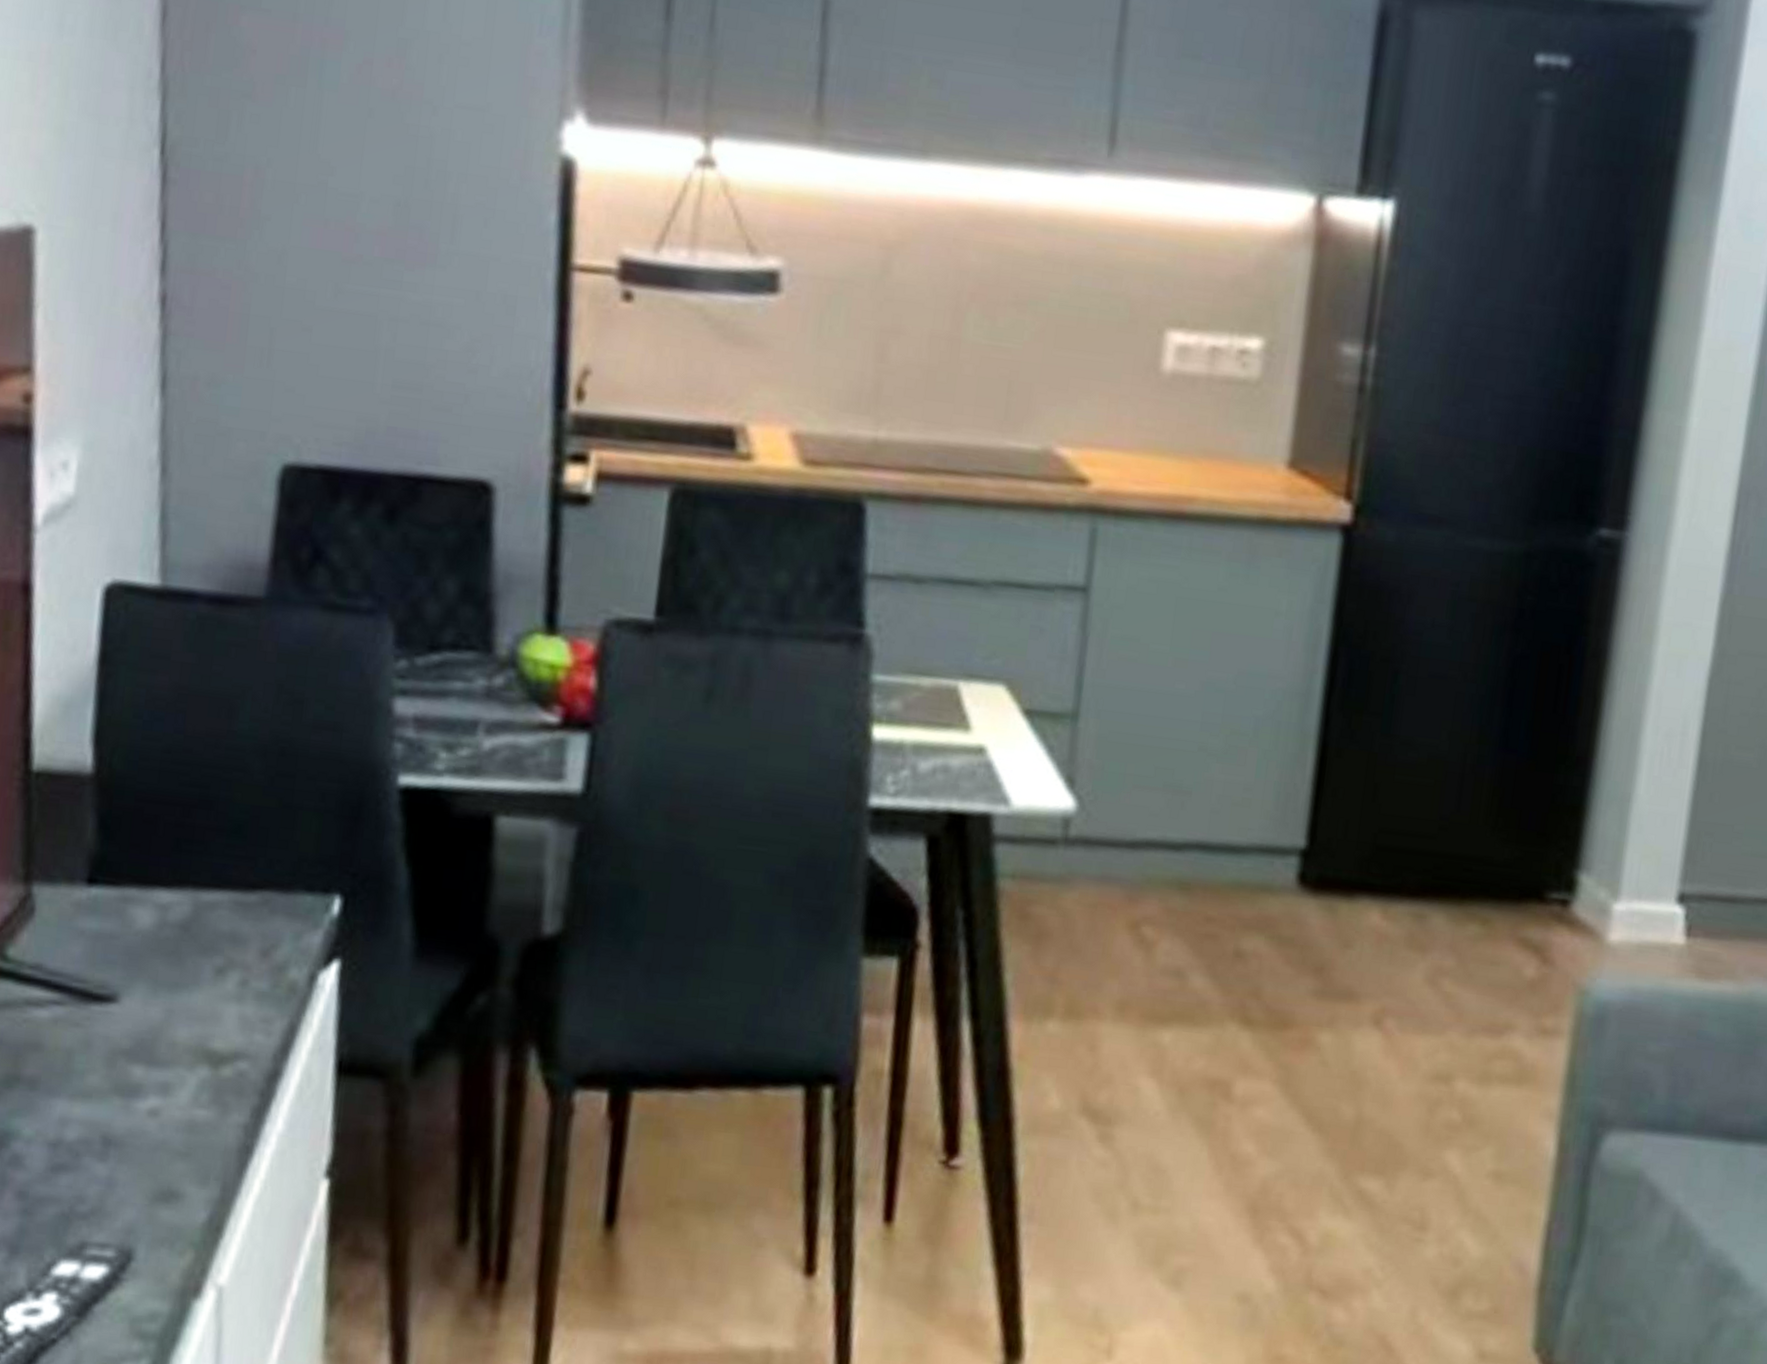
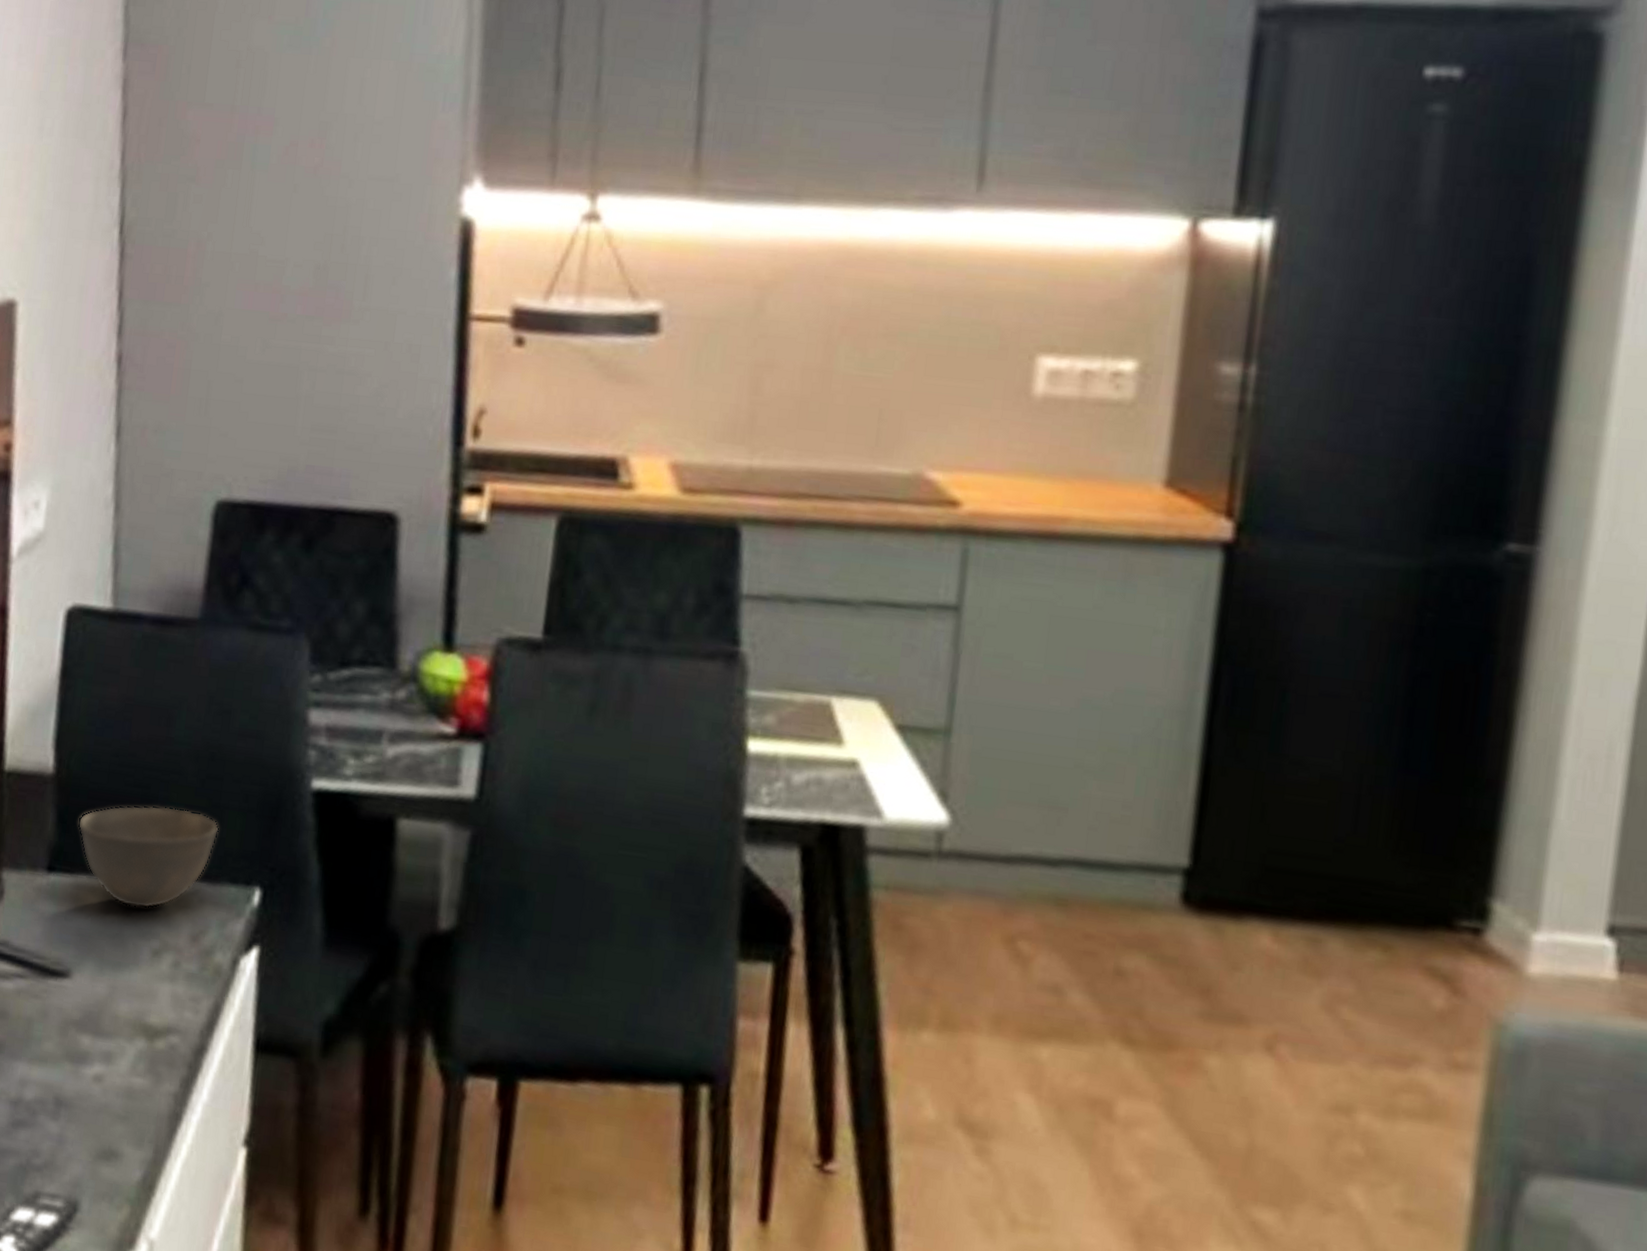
bowl: none [123,807,292,923] -> present [77,805,219,909]

